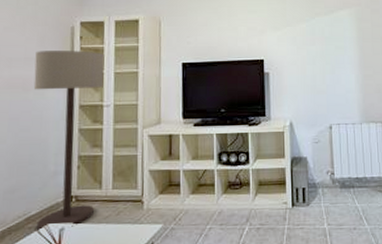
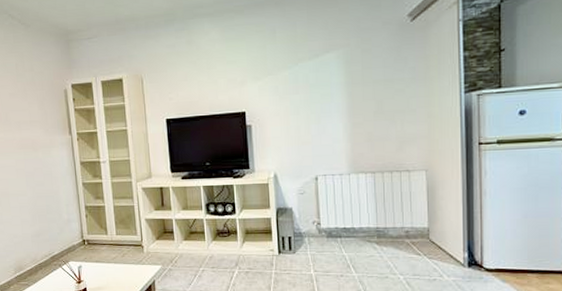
floor lamp: present [33,51,105,232] -> none [38,112,104,268]

